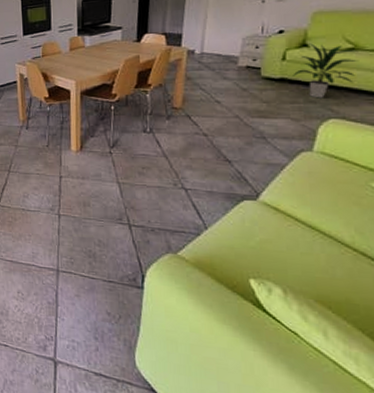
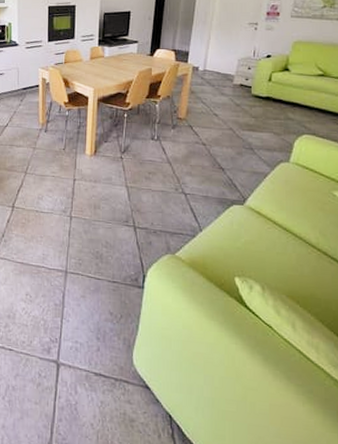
indoor plant: present [293,43,359,98] -> none [276,68,327,116]

